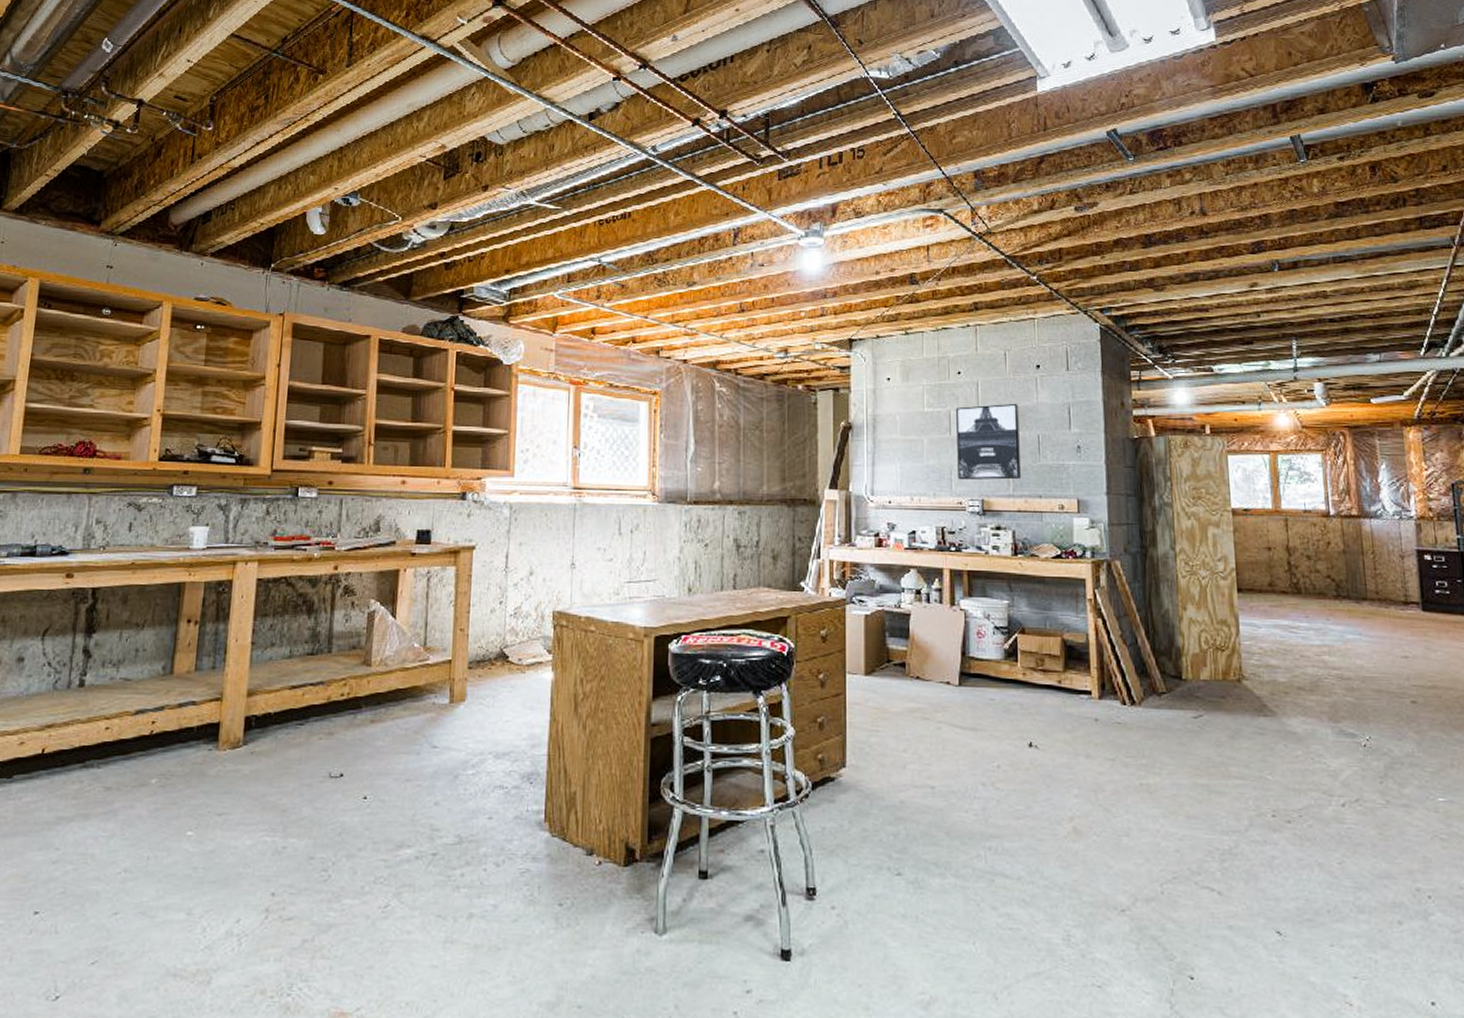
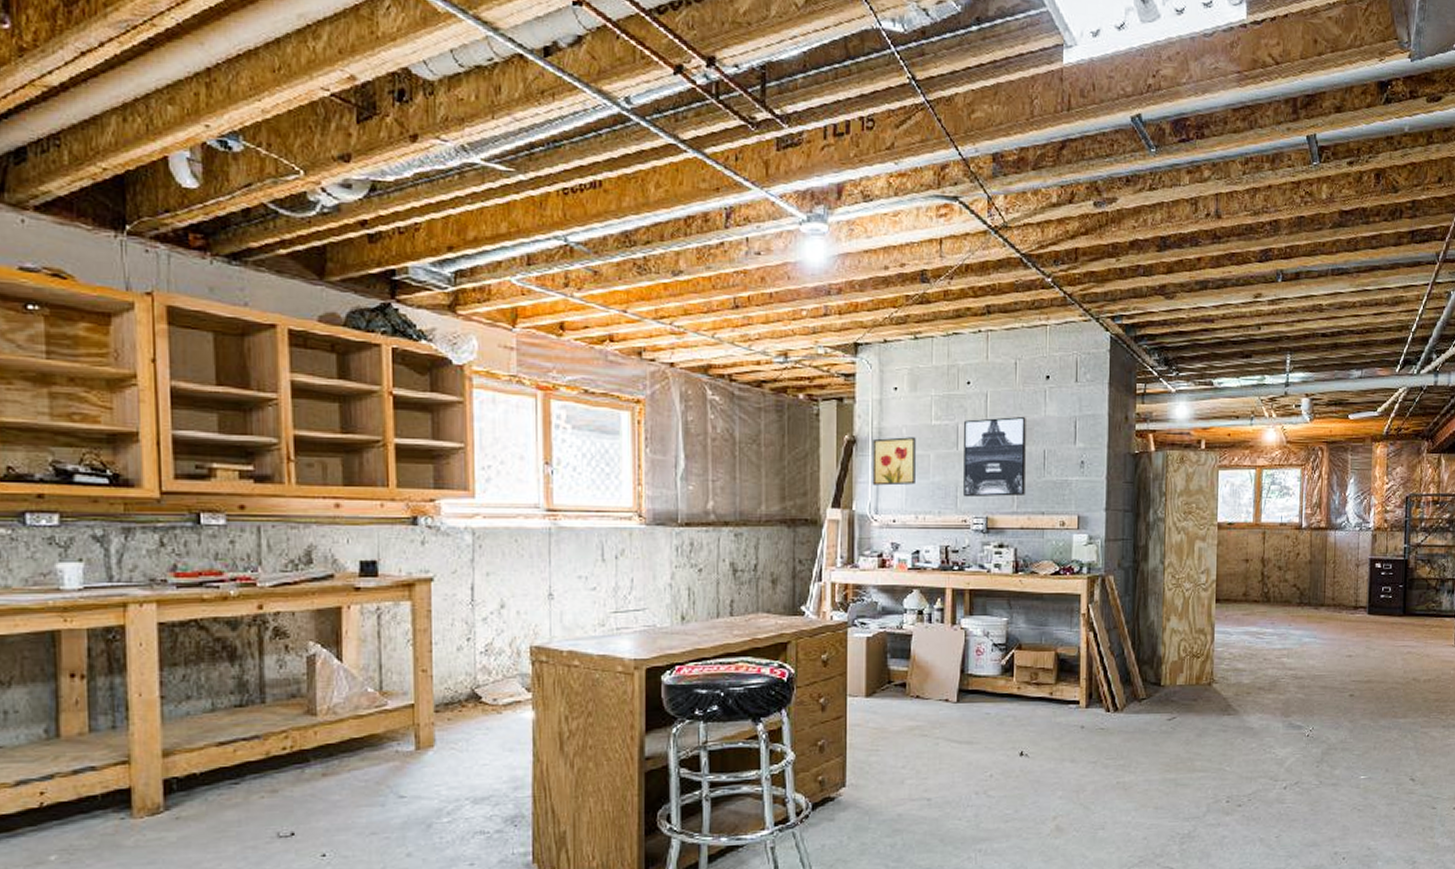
wall art: none [867,423,910,469] -> present [872,437,916,486]

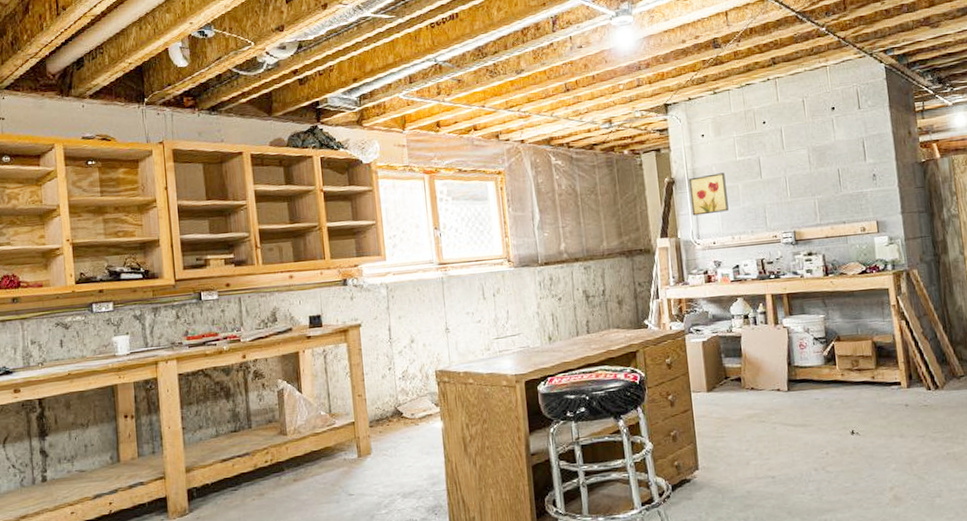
wall art: present [963,417,1026,498] -> none [764,144,826,217]

